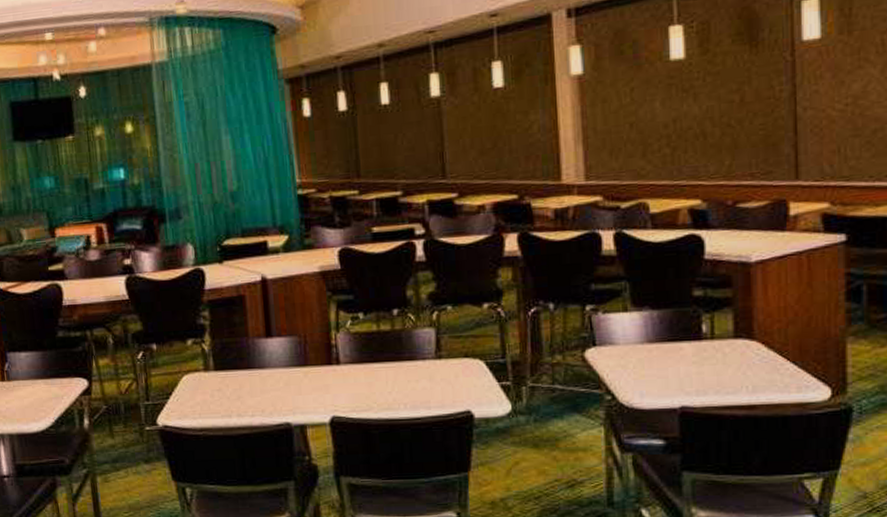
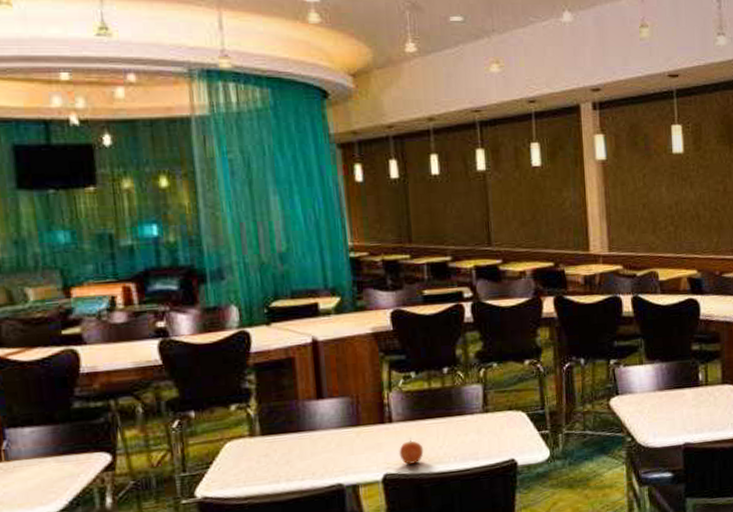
apple: none [346,381,372,409] -> present [399,438,424,465]

